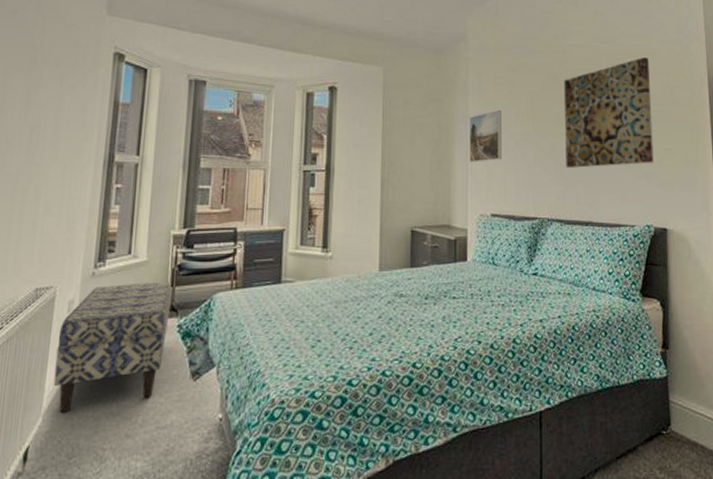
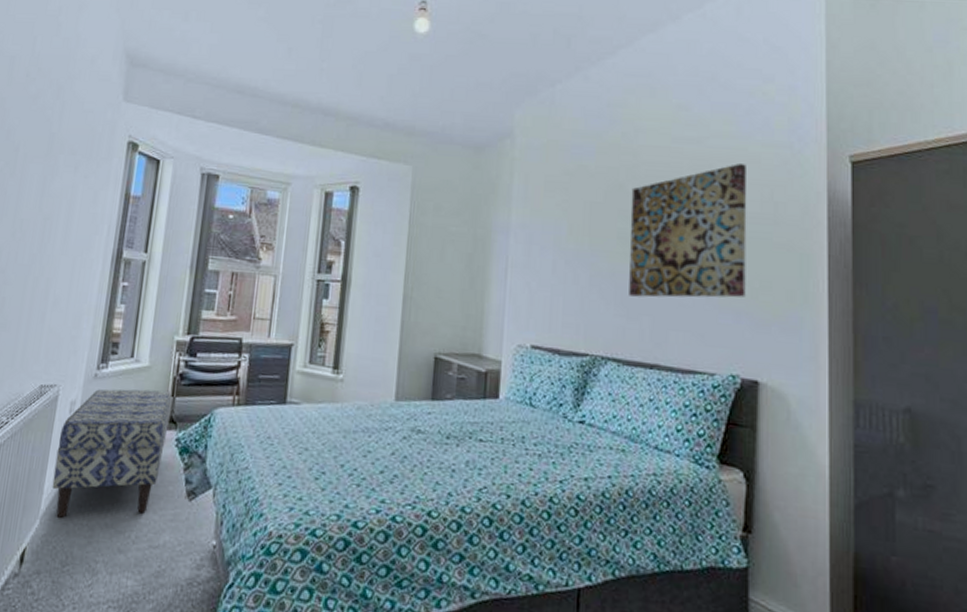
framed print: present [470,109,502,162] -> none [509,221,551,283]

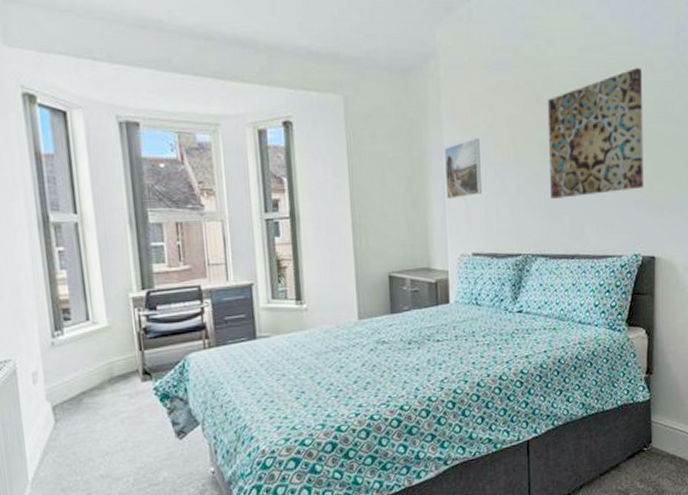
bench: present [52,389,172,518] -> none [28,345,144,479]
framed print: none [509,221,551,283] -> present [445,137,481,199]

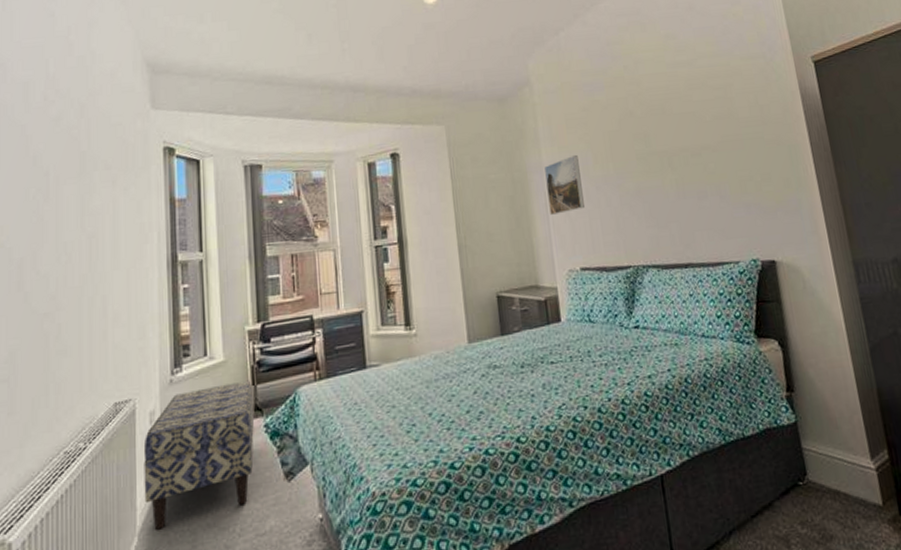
bench: none [28,345,144,479] -> present [143,380,254,530]
wall art: present [547,68,644,199] -> none [641,77,752,208]

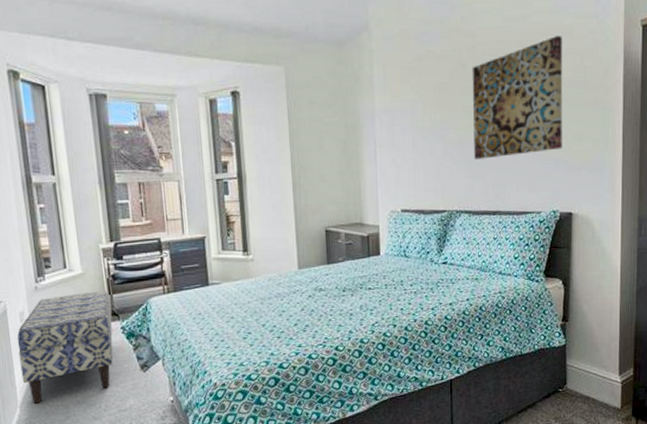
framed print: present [545,154,584,215] -> none [377,103,410,160]
wall art: none [641,77,752,208] -> present [472,36,563,159]

